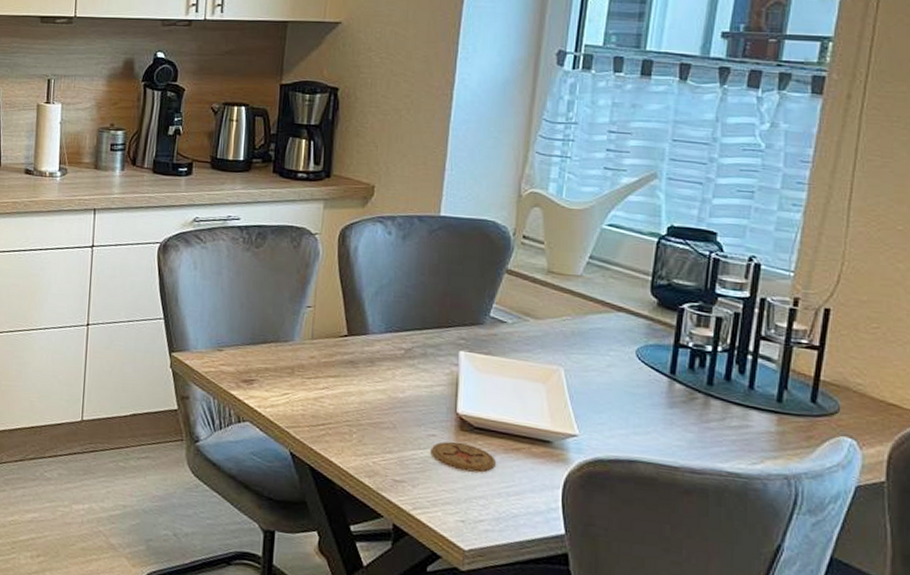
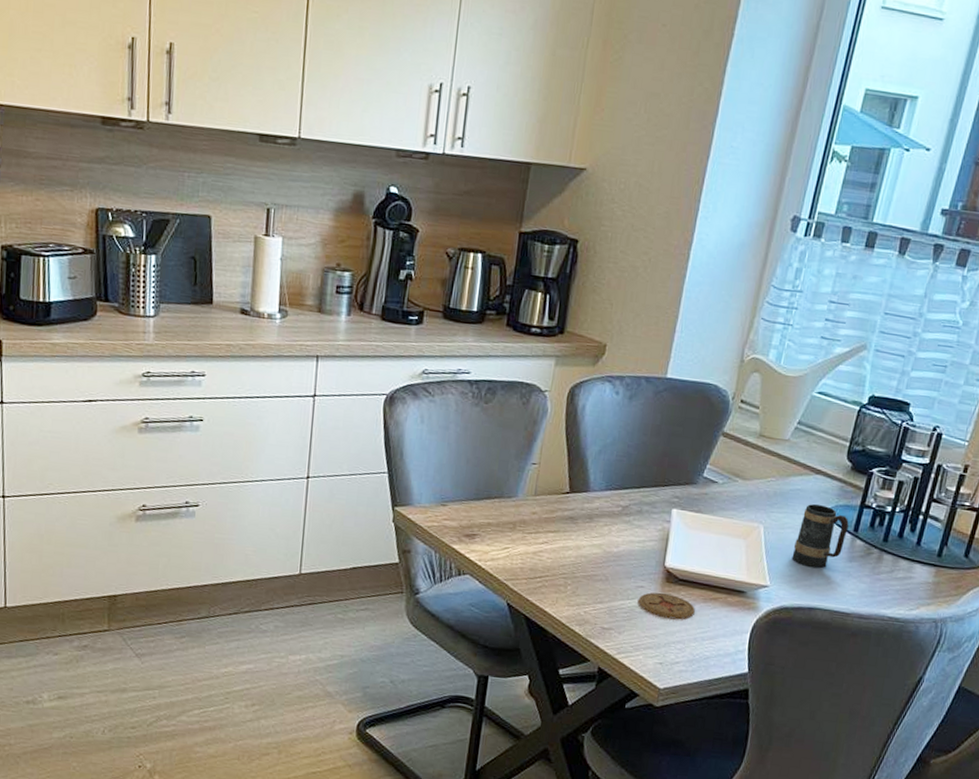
mug: none [601,343,663,416] -> present [792,503,849,569]

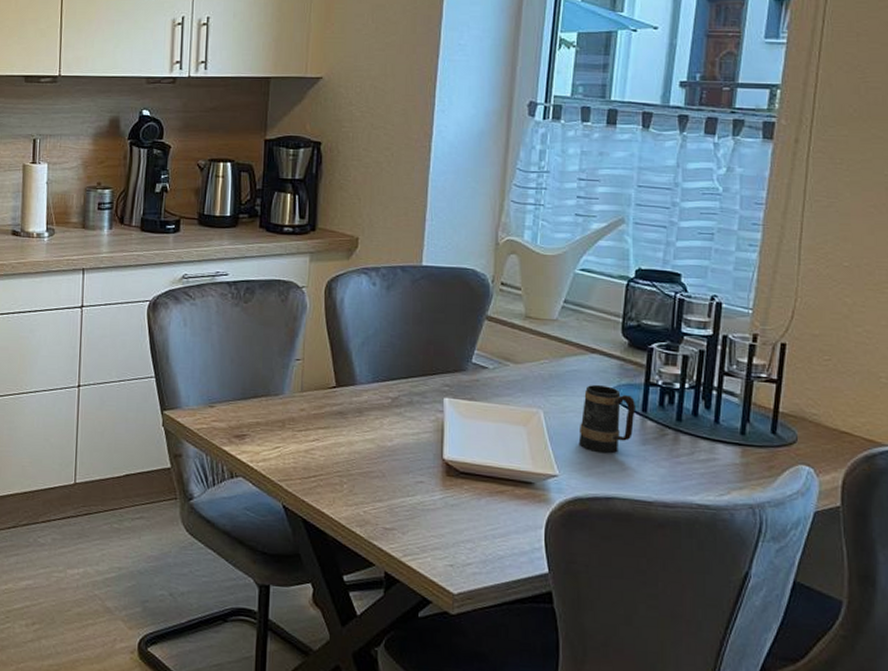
coaster: present [638,592,695,620] -> none [419,487,481,517]

